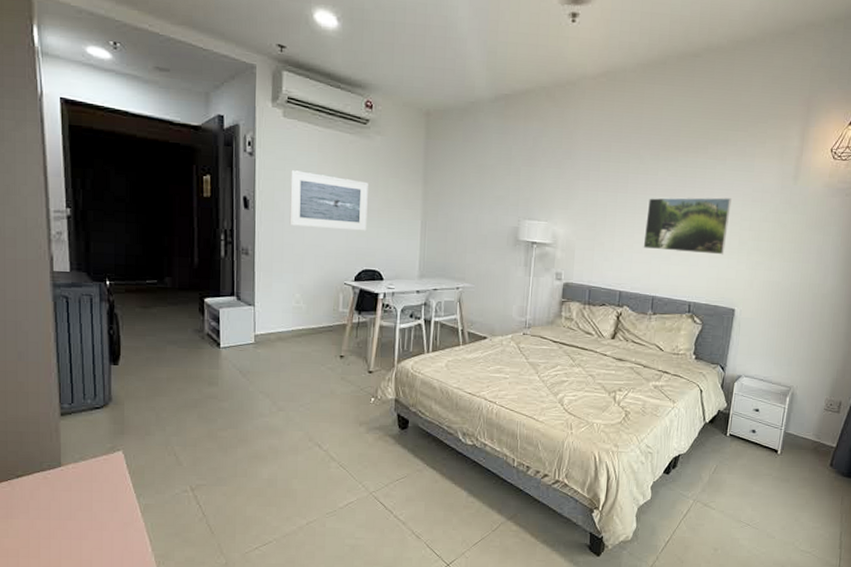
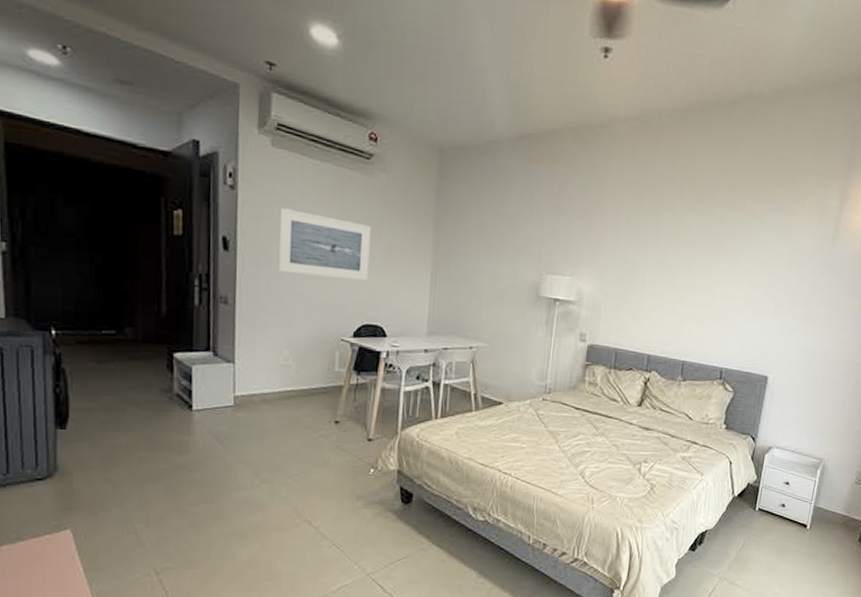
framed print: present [643,197,732,255] -> none [674,255,768,319]

